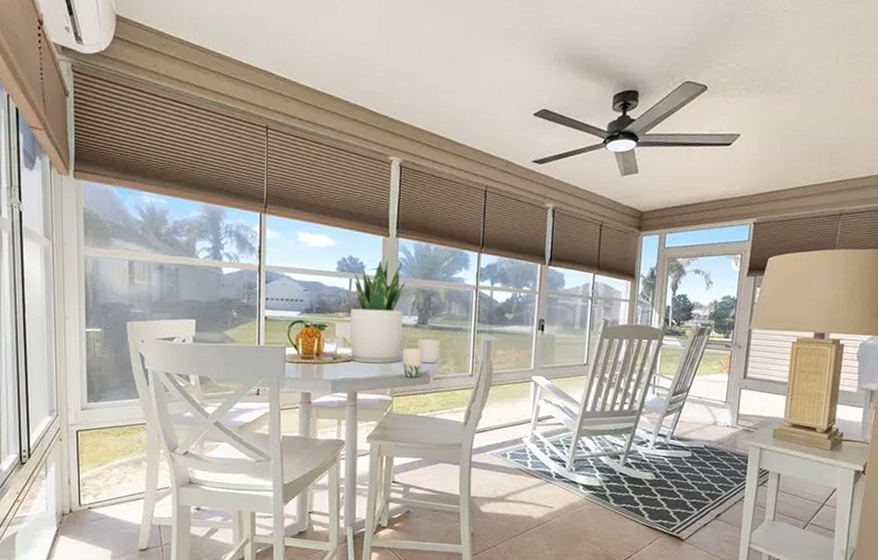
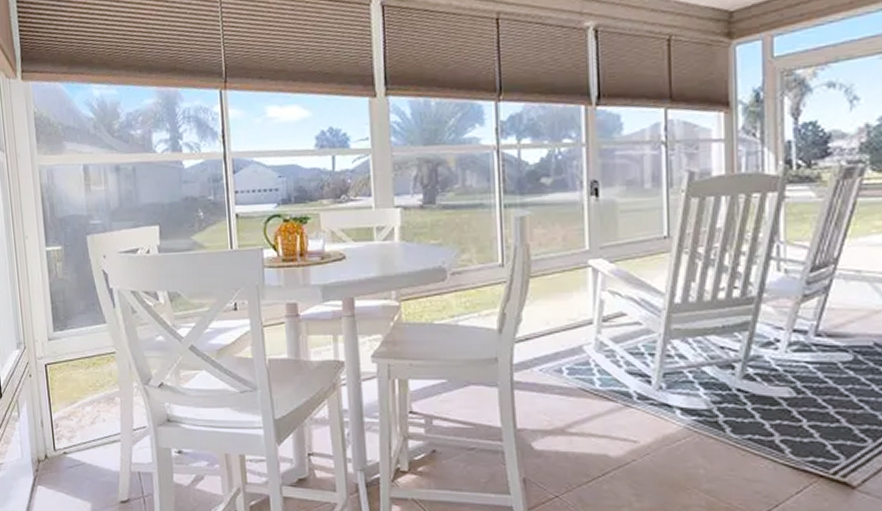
planter: present [350,258,406,364] -> none [335,124,405,261]
mug: present [402,348,424,378] -> none [407,236,435,274]
mug: present [417,338,441,364] -> none [426,221,456,255]

